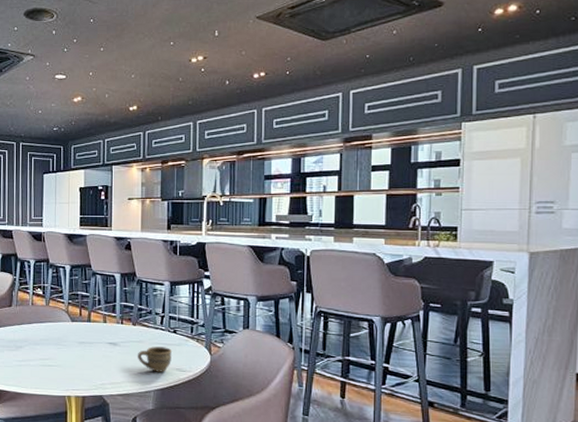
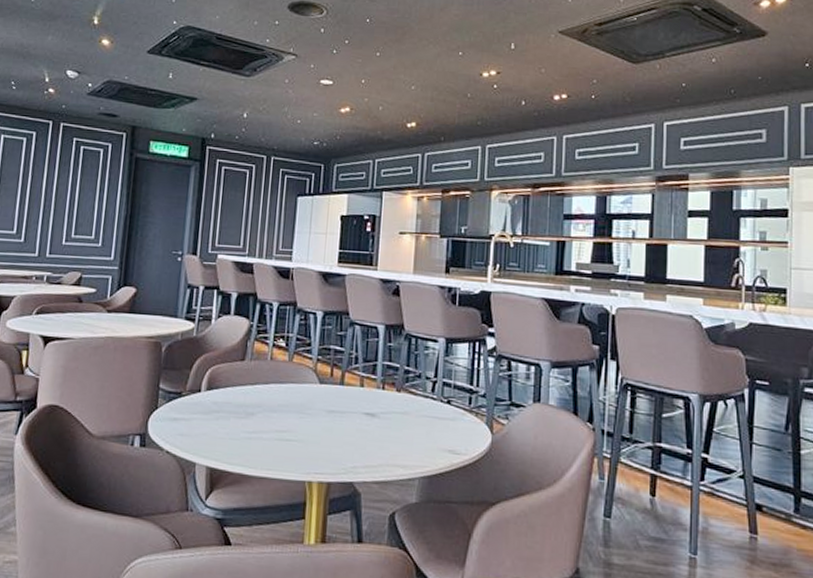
cup: present [137,346,173,373] -> none [400,420,445,455]

